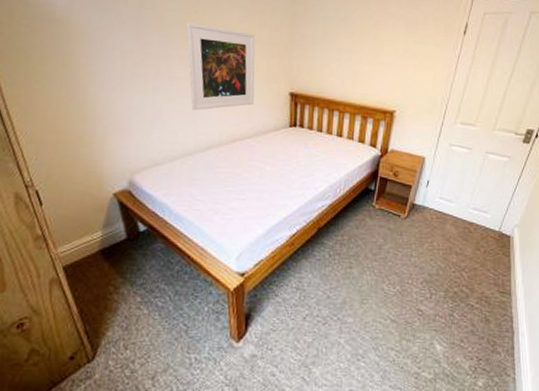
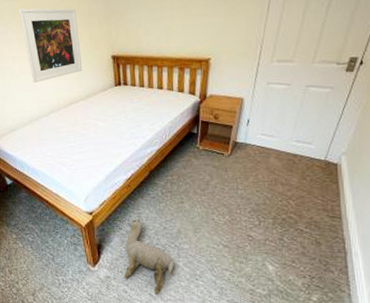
plush toy: none [275,284,335,380] -> present [125,218,175,296]

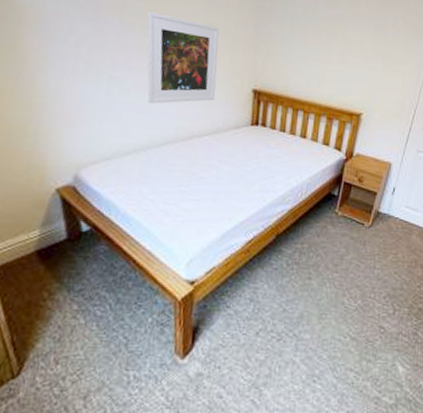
plush toy: present [125,218,175,296] -> none [222,295,290,403]

